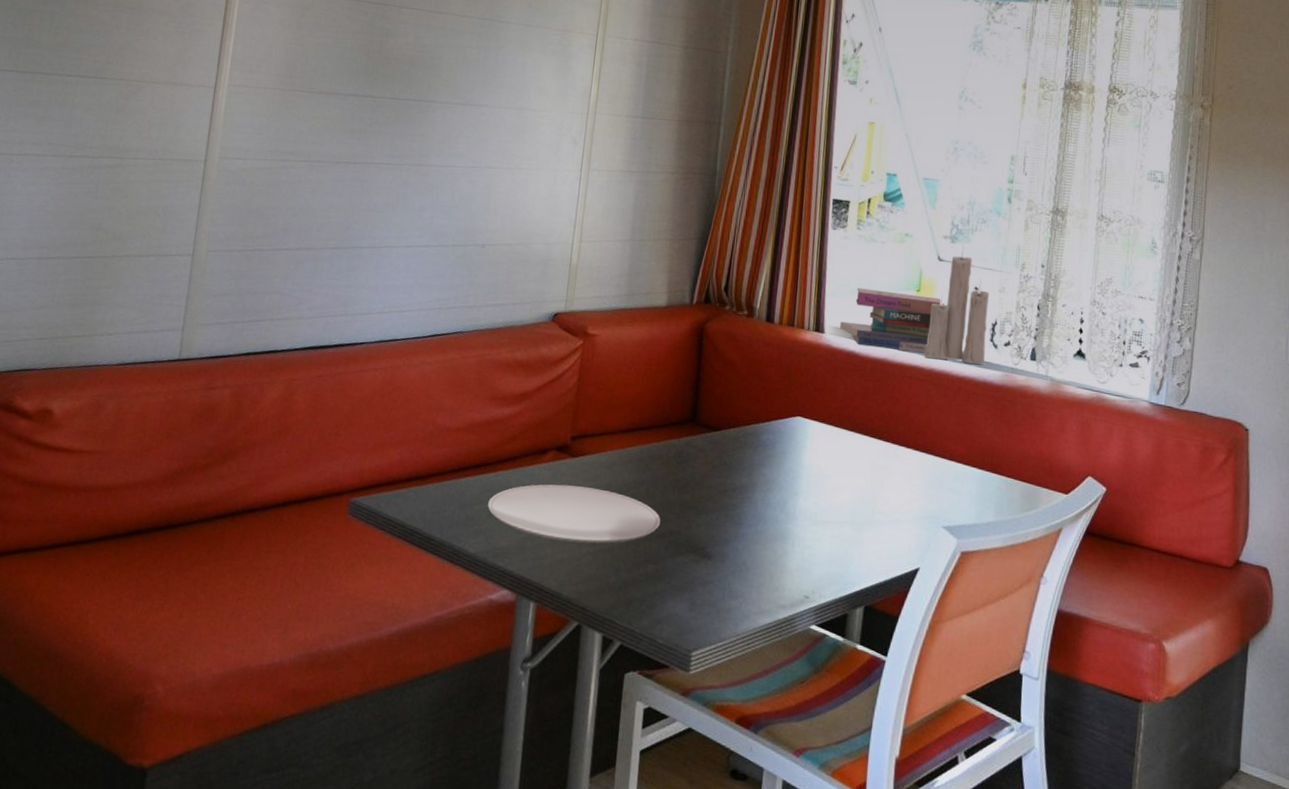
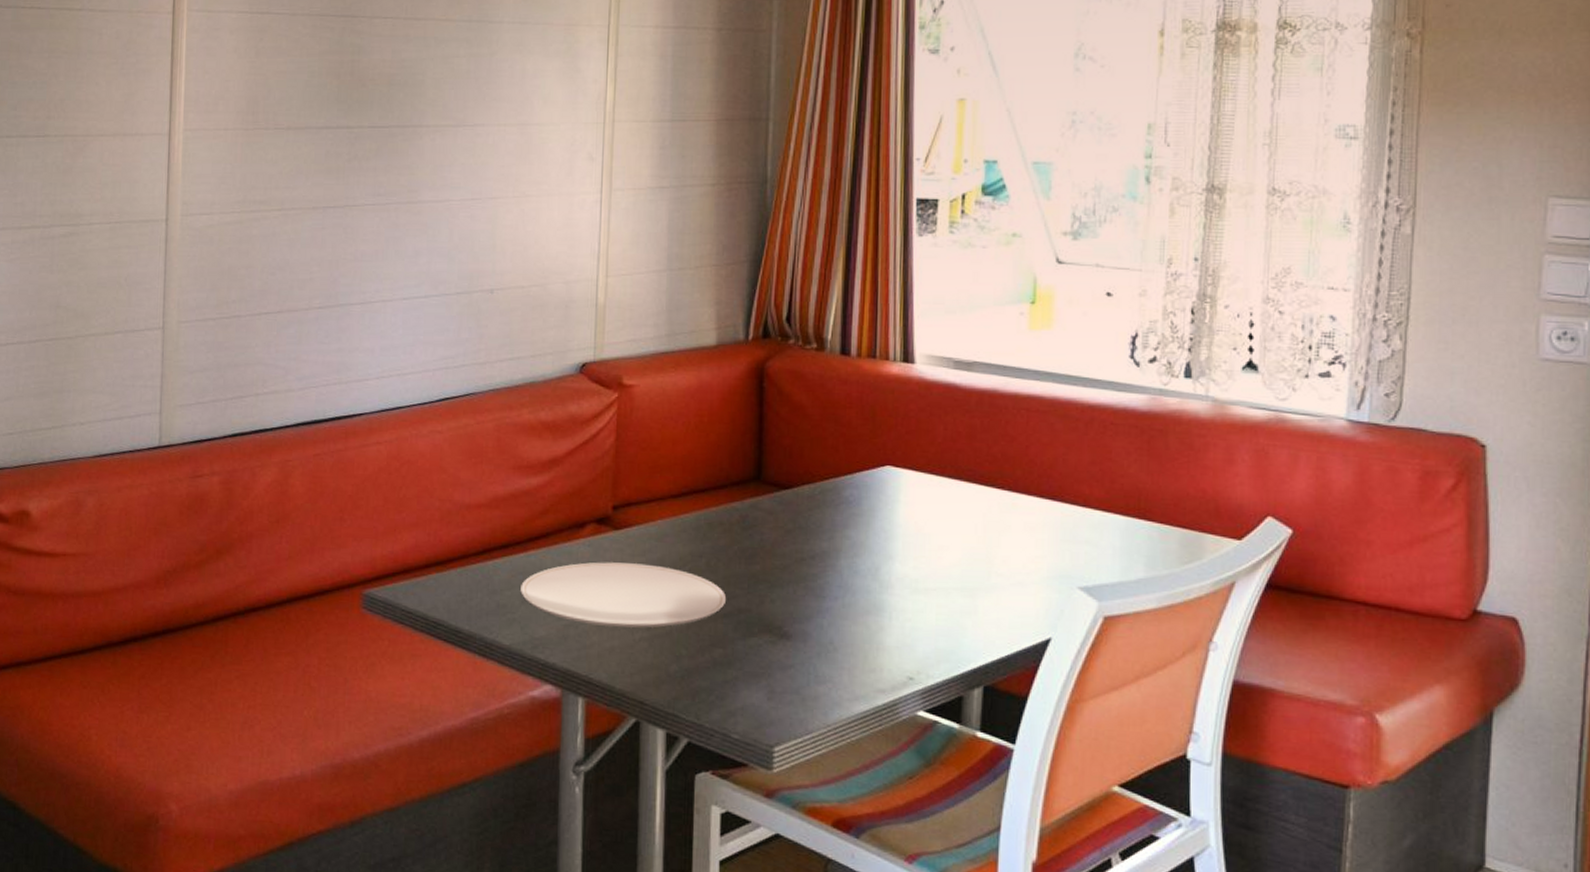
books: present [840,288,945,352] -> none [934,305,1068,378]
candle: present [923,243,989,365] -> none [1043,239,1126,389]

